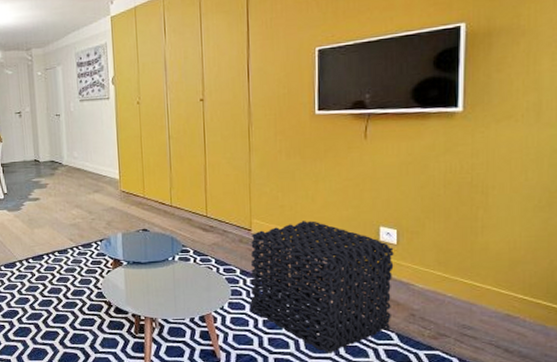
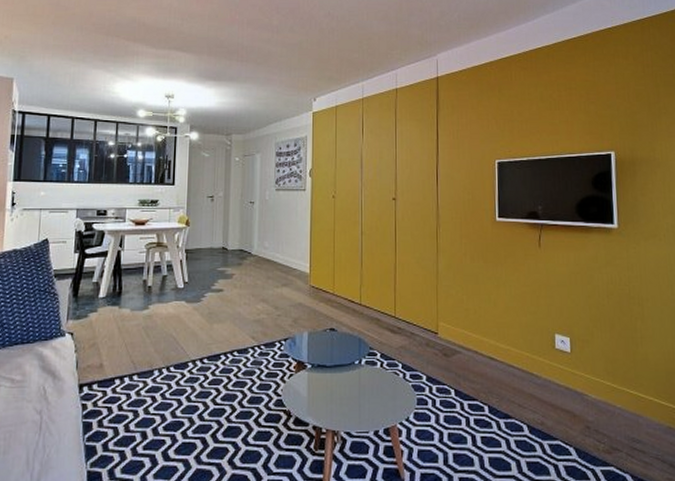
pouf: present [250,220,394,353] -> none [436,325,569,471]

